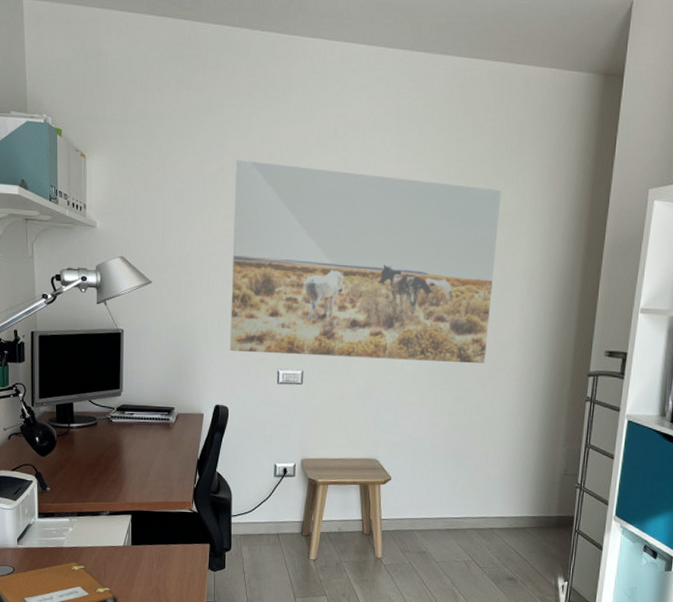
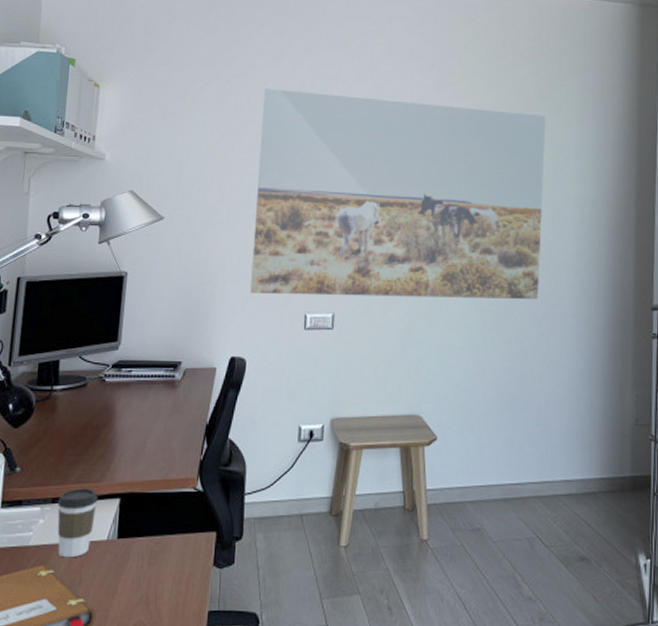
coffee cup: none [82,505,114,558] -> present [57,488,98,558]

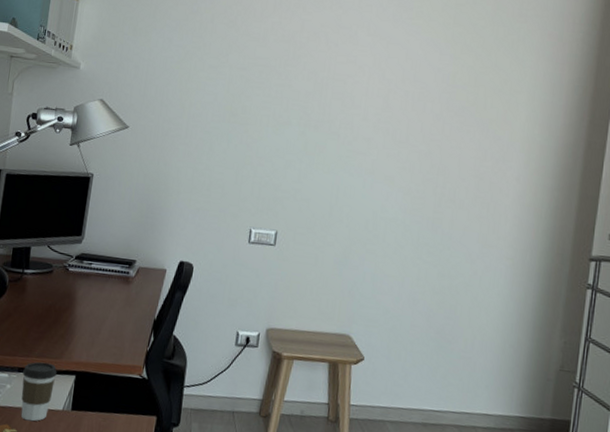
wall art: present [250,89,546,300] -> none [202,11,501,239]

